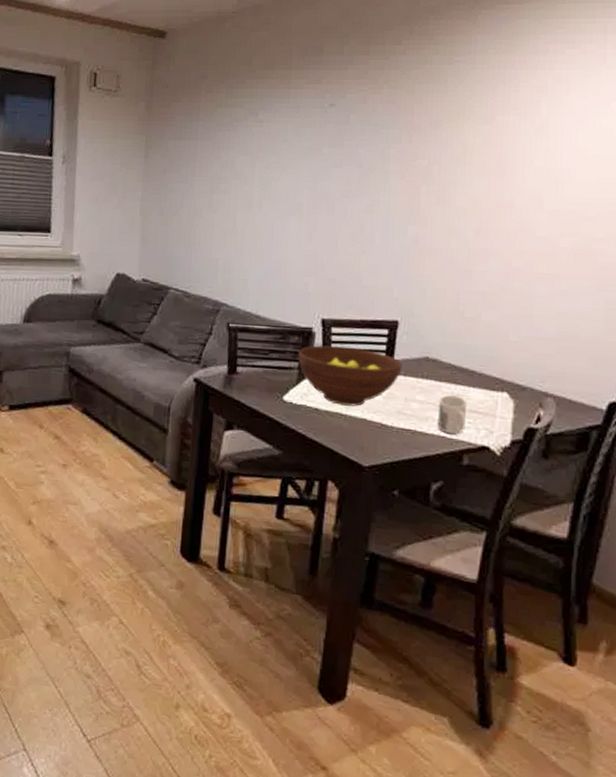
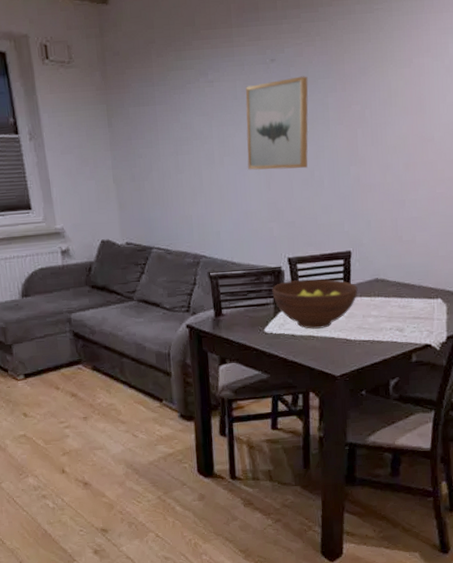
wall art: none [289,124,369,222] -> present [245,76,308,170]
mug: present [437,395,468,435] -> none [389,307,412,339]

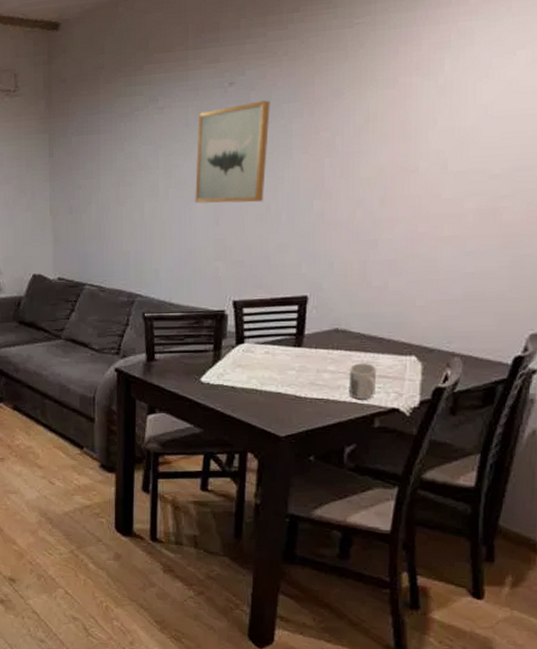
fruit bowl: present [272,279,358,329] -> none [212,326,313,382]
mug: none [389,307,412,339] -> present [348,363,377,400]

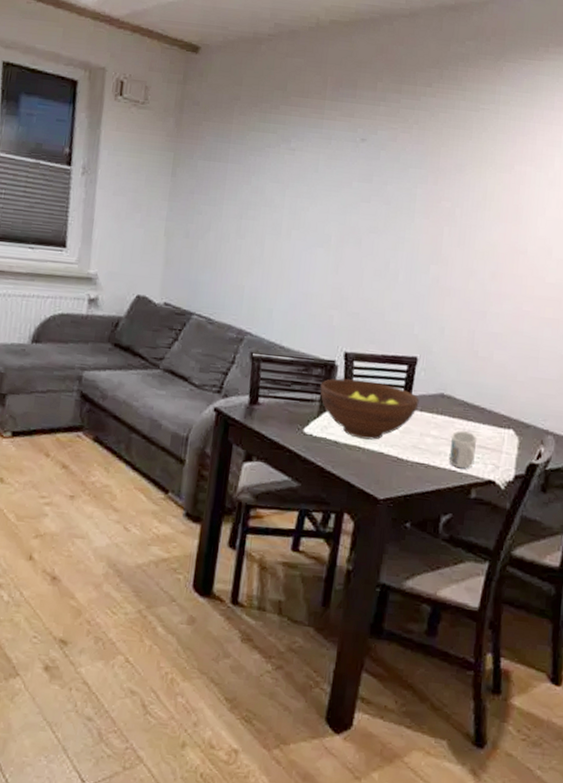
wall art: present [195,100,270,204] -> none [317,161,398,258]
fruit bowl: none [212,326,313,382] -> present [320,378,419,440]

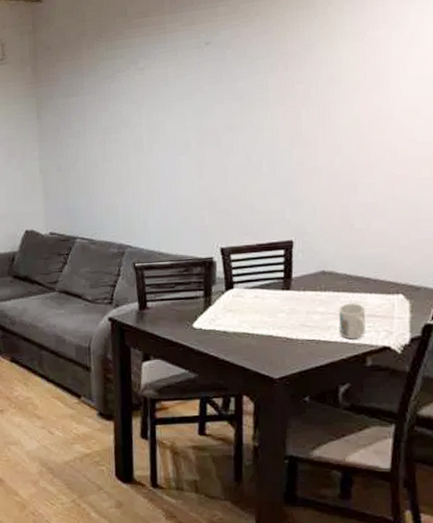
fruit bowl: present [320,378,419,440] -> none [202,270,301,326]

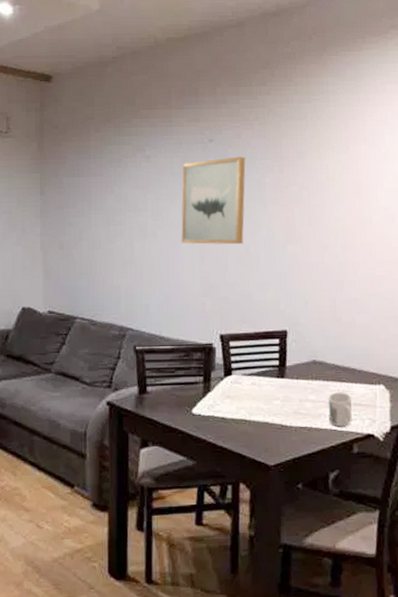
wall art: none [177,57,246,157] -> present [181,156,246,245]

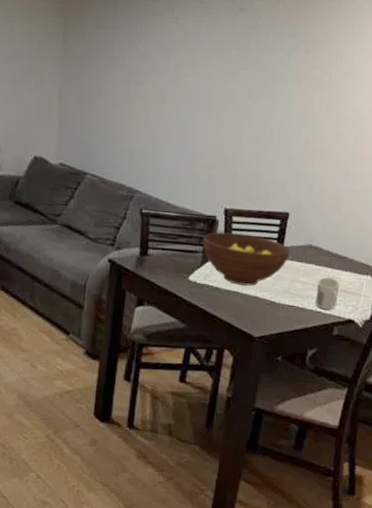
wall art: present [181,156,246,245] -> none [199,29,274,123]
fruit bowl: none [202,358,294,412] -> present [203,232,290,286]

